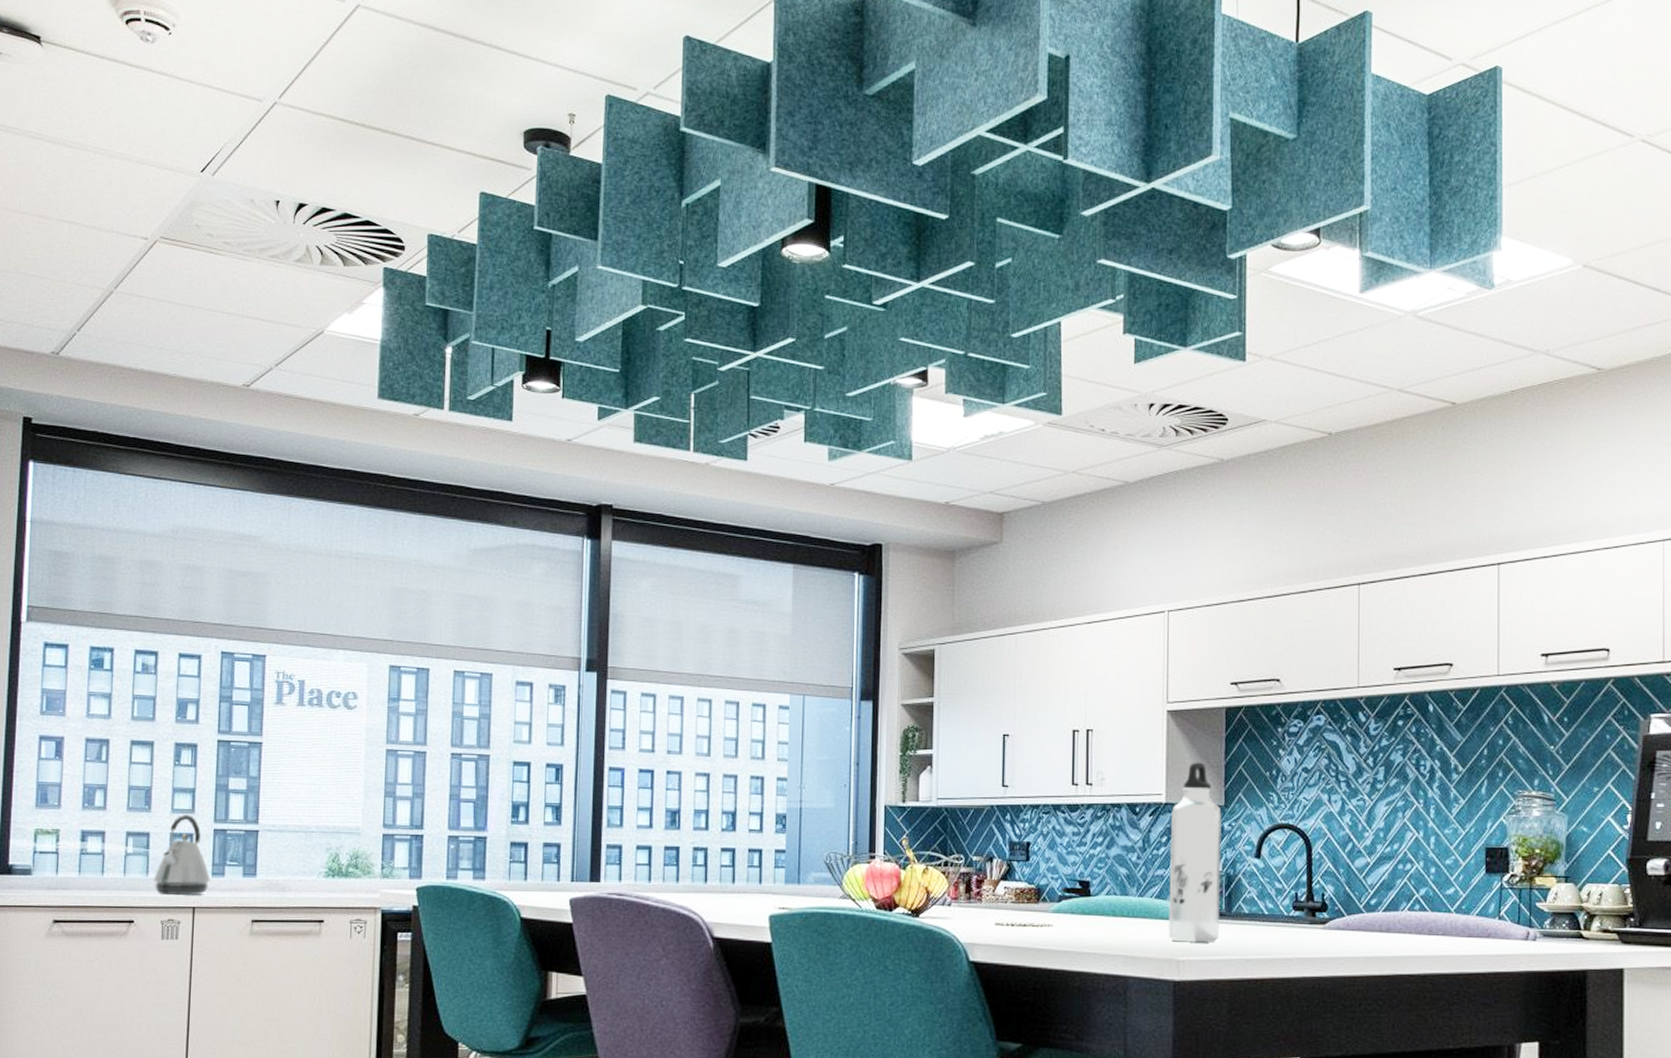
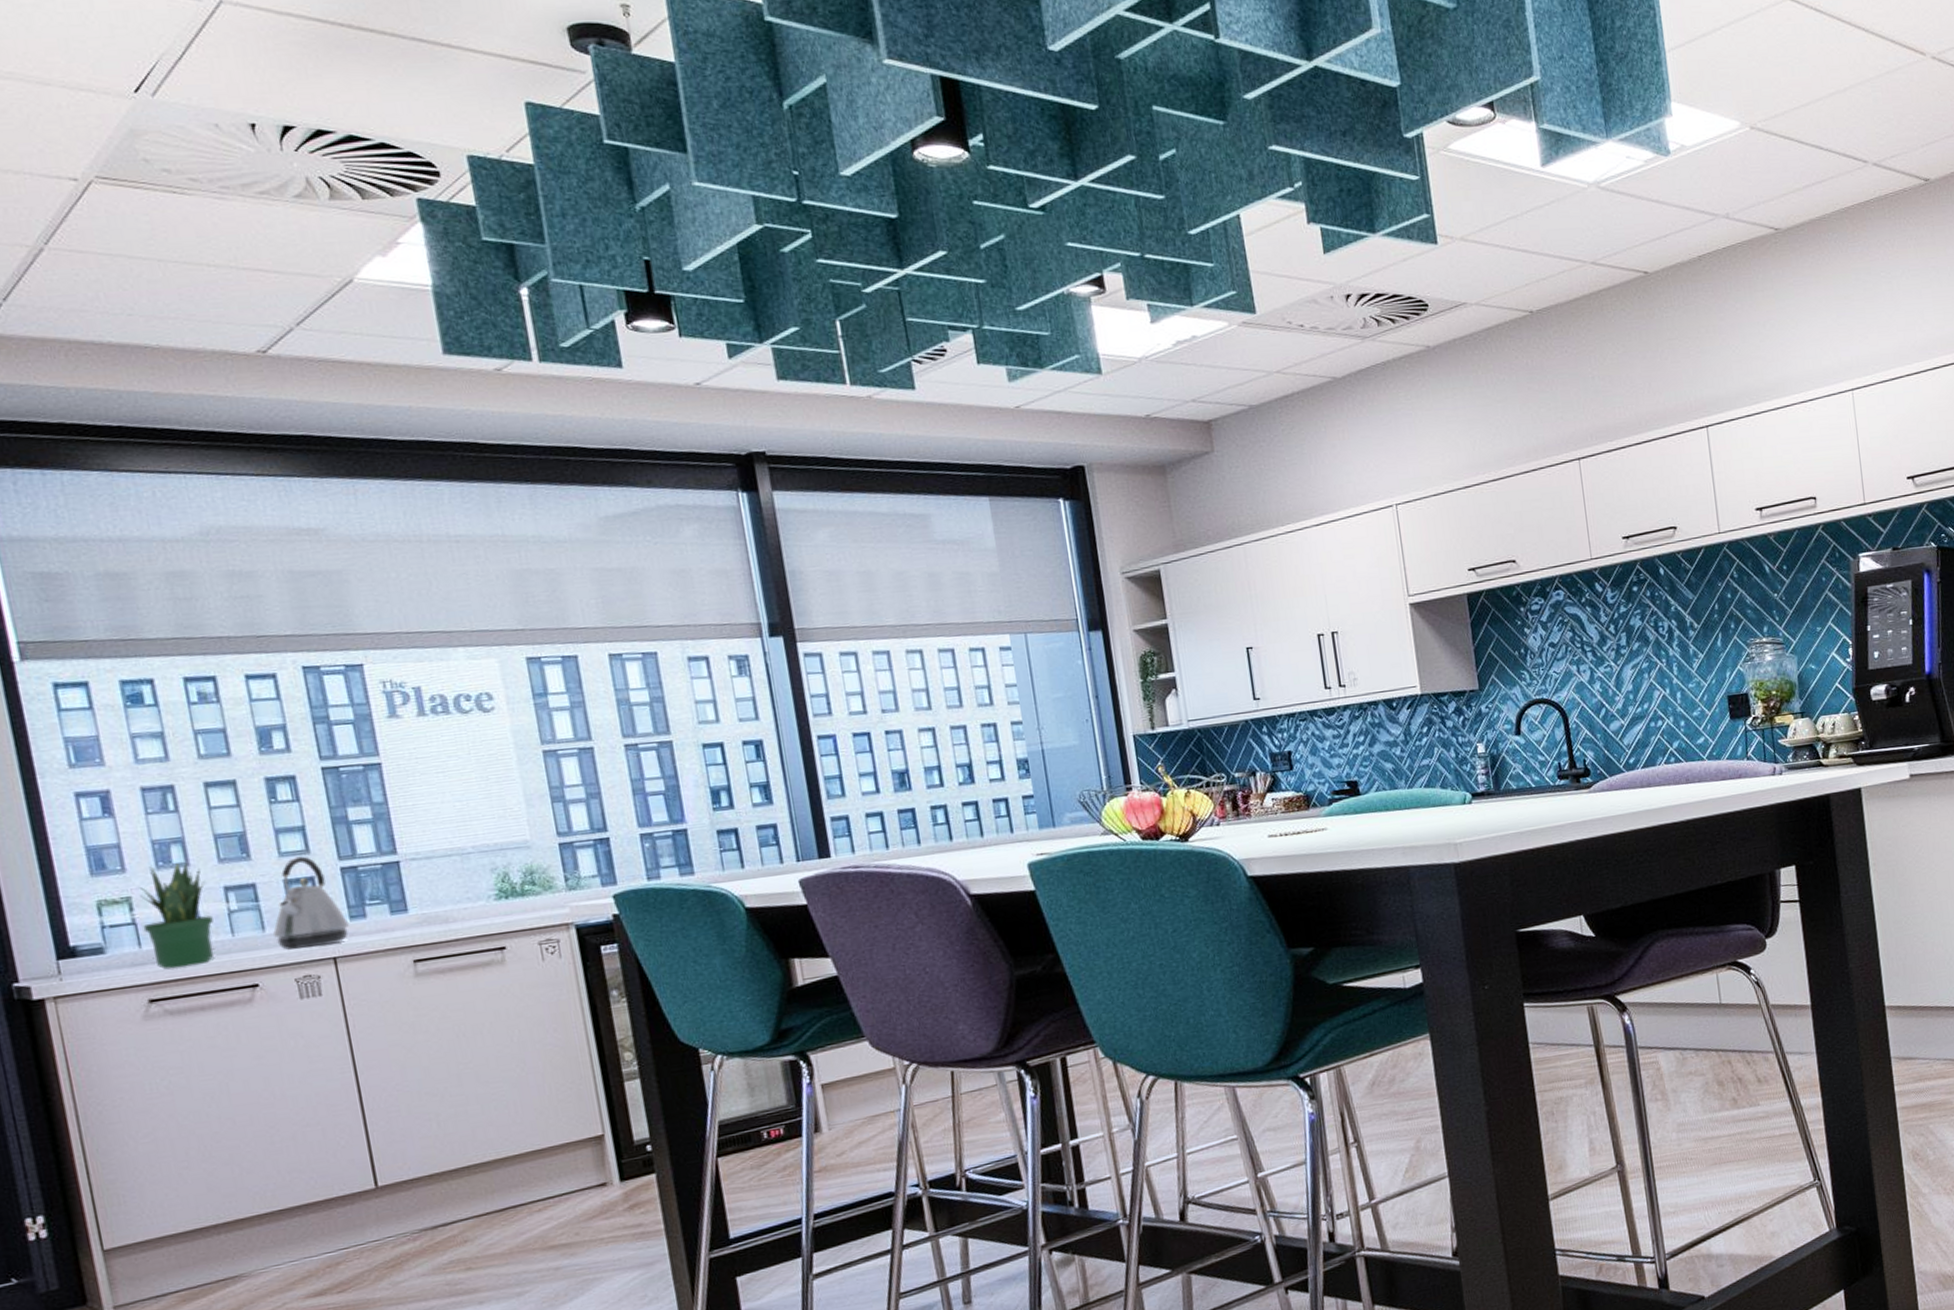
planter: none [62,805,115,897] -> present [139,863,215,970]
water bottle: present [1168,762,1222,943] -> none [1428,650,1492,826]

